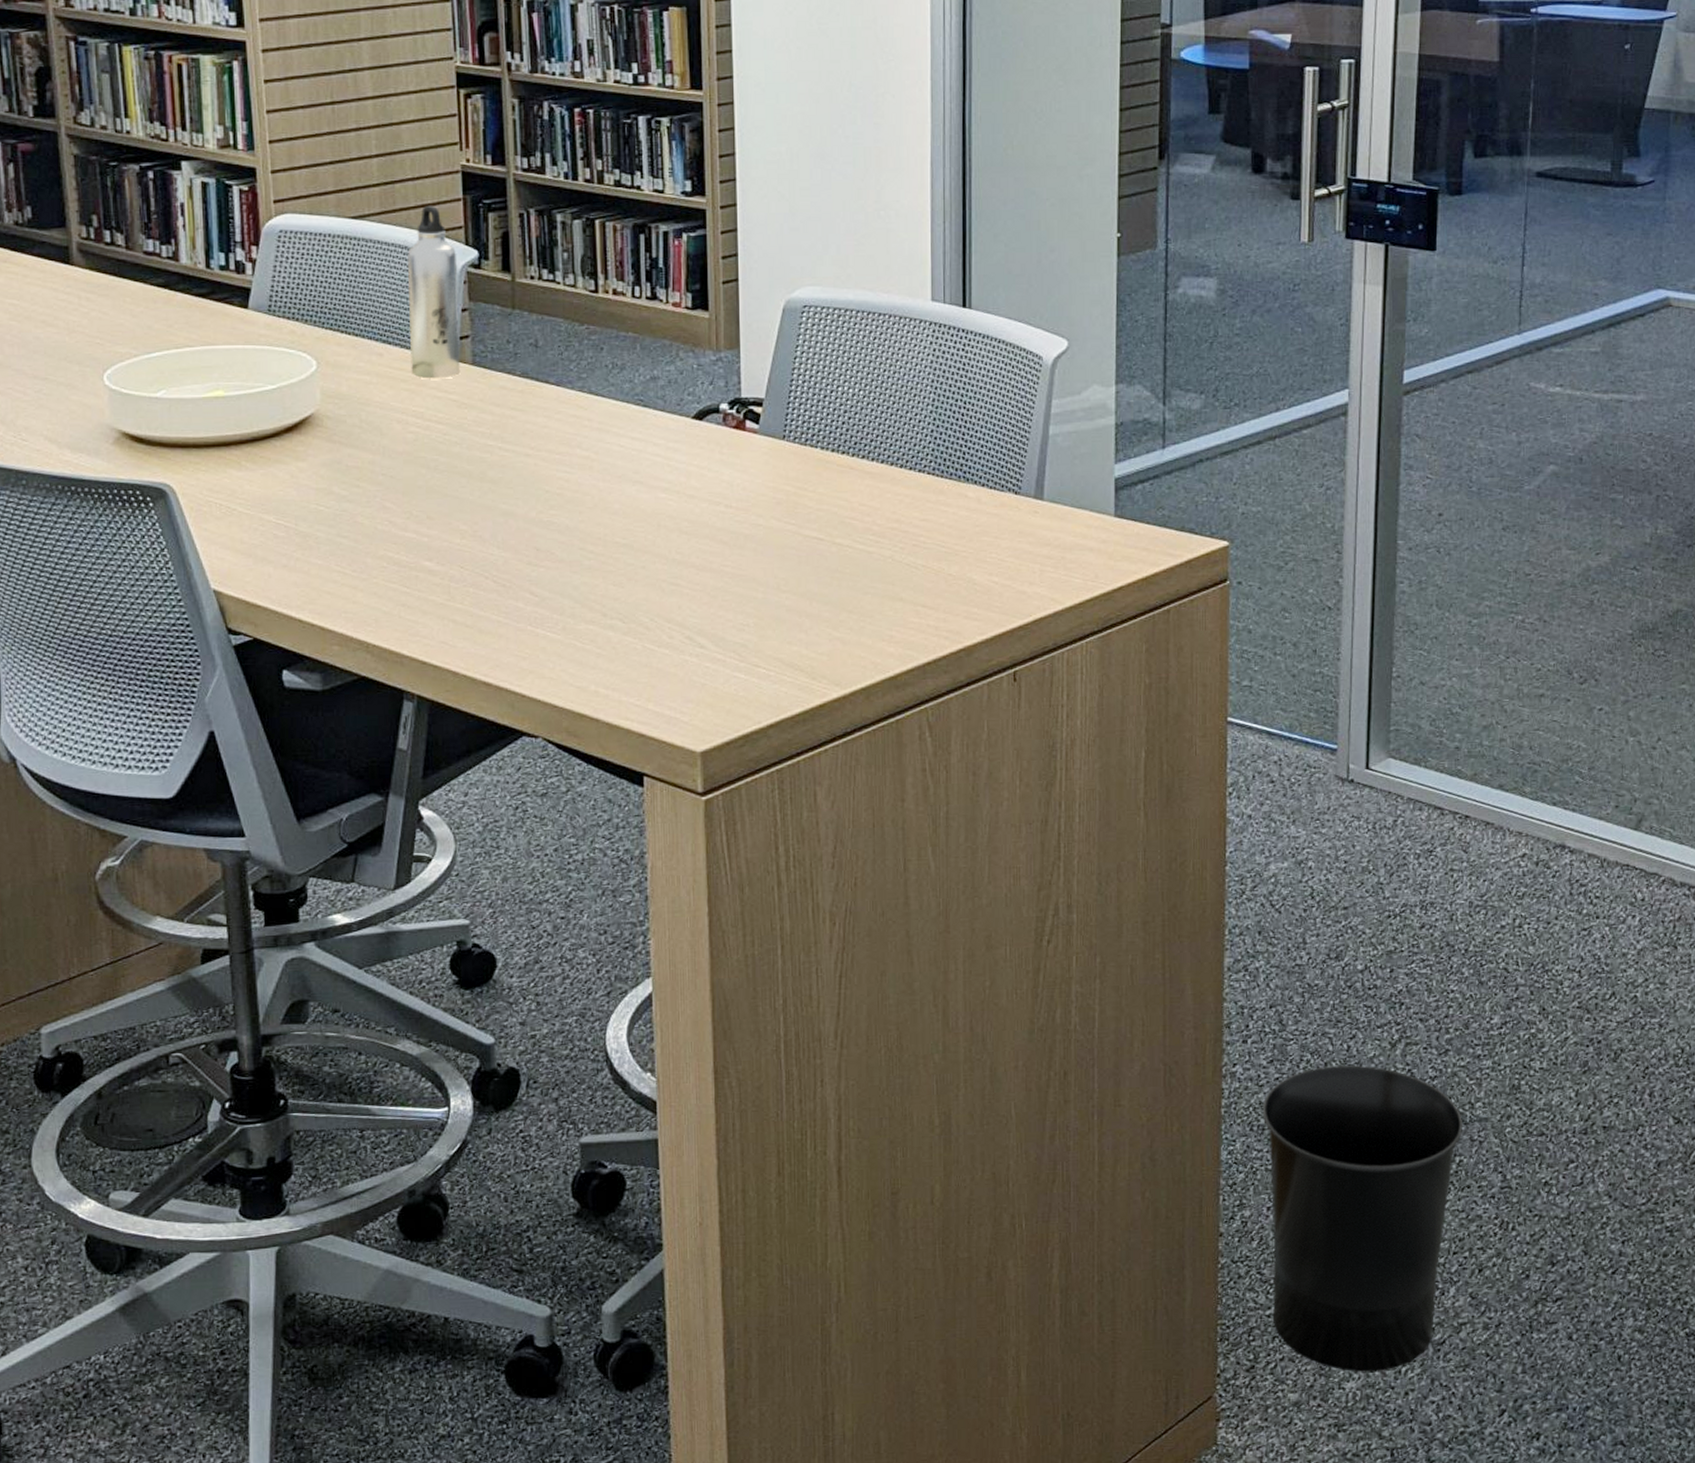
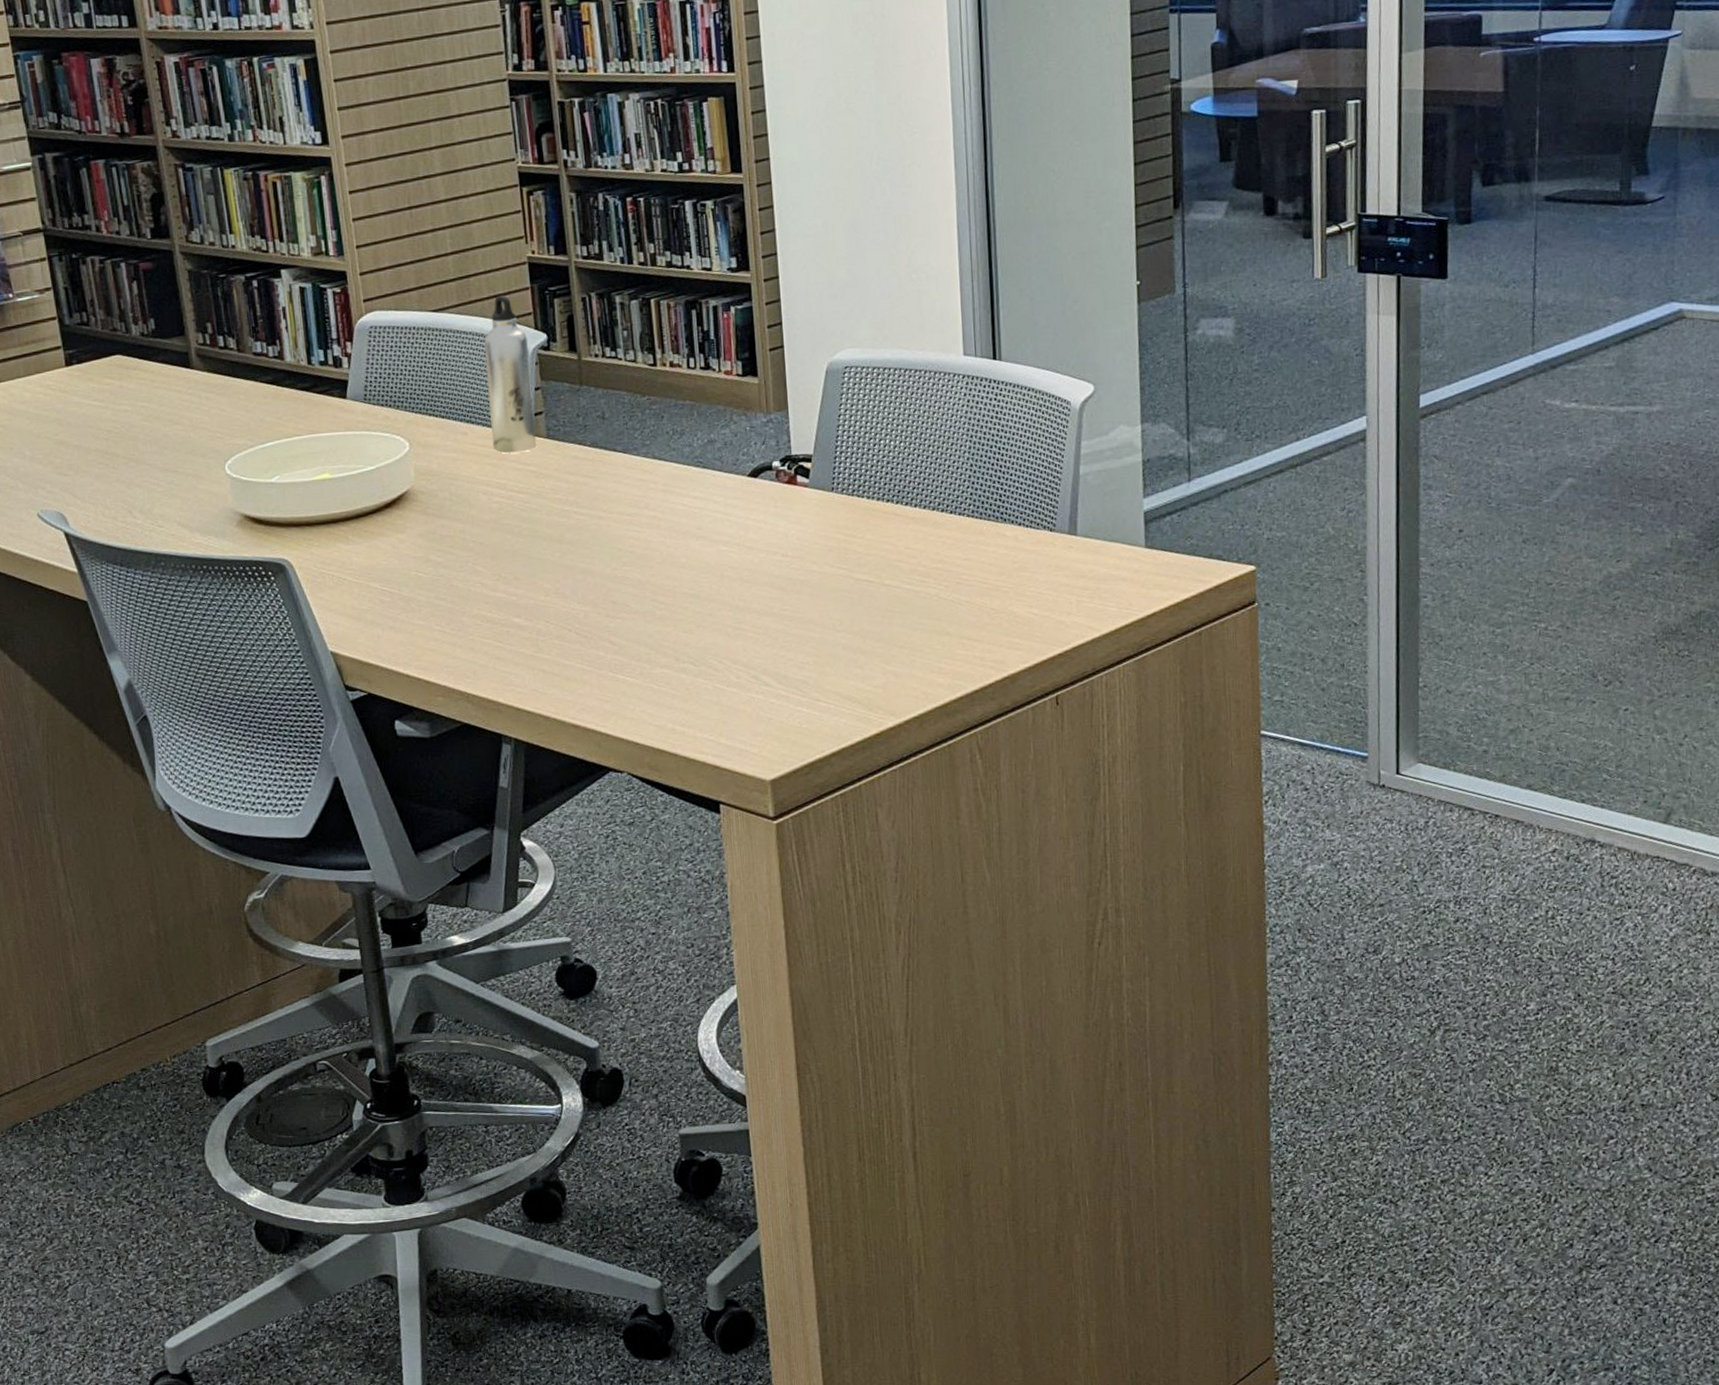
waste bin: present [1262,1064,1464,1372] -> none [1308,1051,1504,1335]

